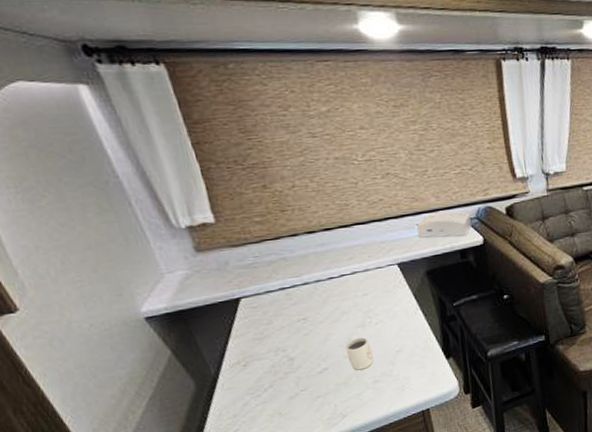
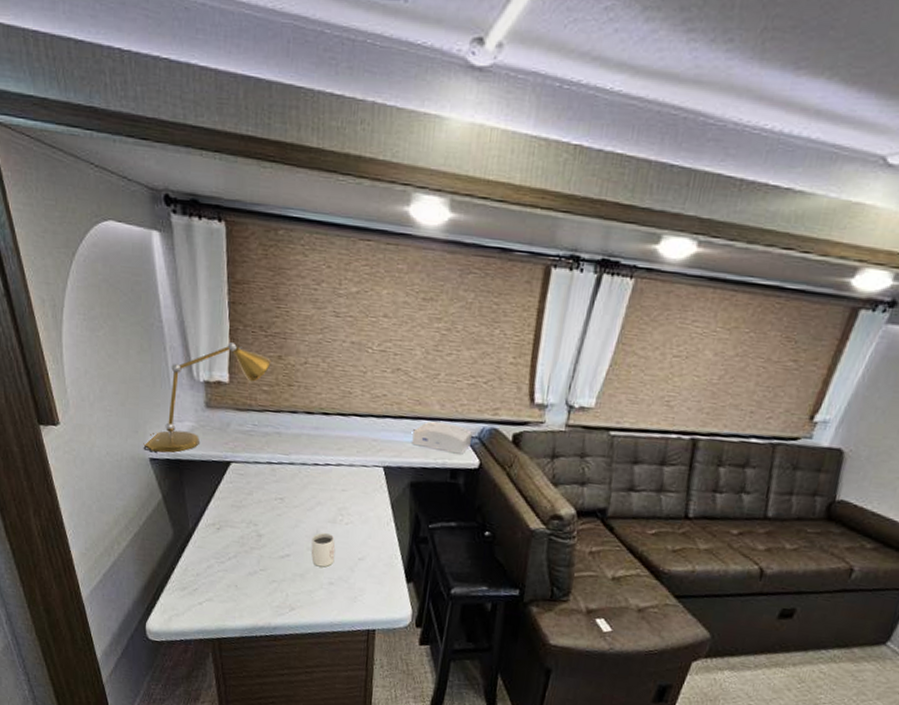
desk lamp: none [132,182,257,312] -> present [143,342,271,453]

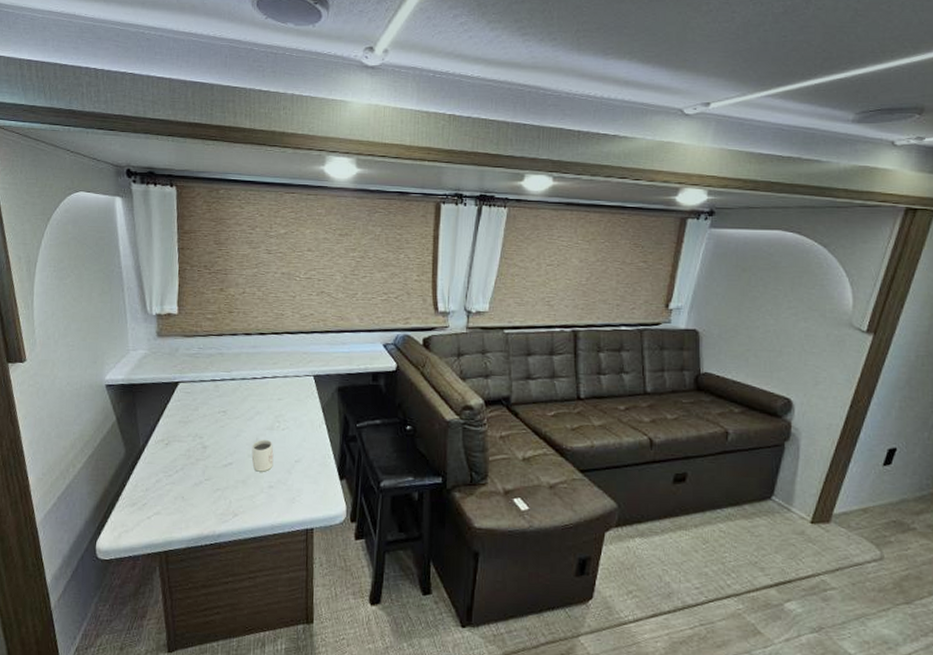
desk lamp: present [143,342,271,453] -> none [100,280,214,380]
tissue dispenser: present [412,421,472,455] -> none [337,333,388,359]

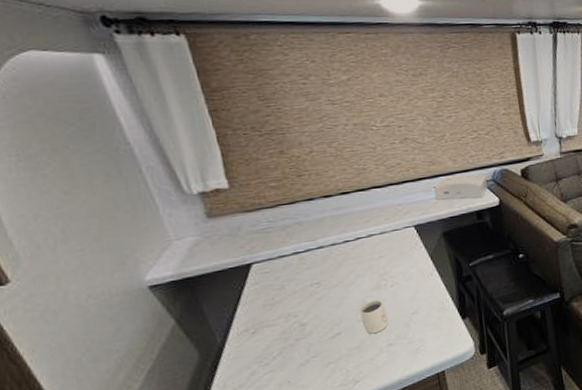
tissue dispenser: none [337,333,388,359] -> present [434,173,488,201]

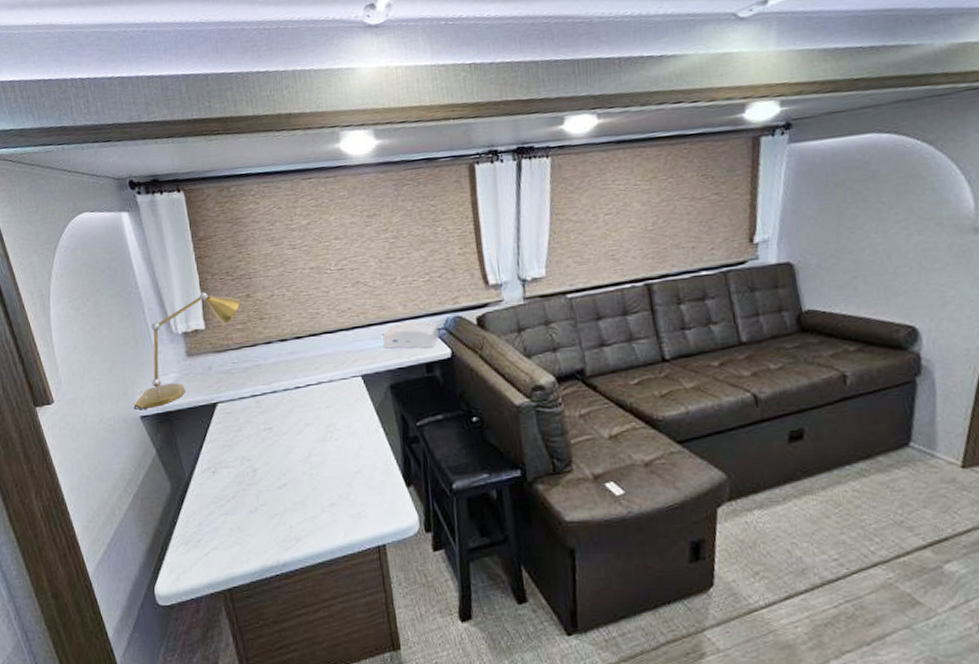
desk lamp: none [136,148,274,281] -> present [133,292,241,411]
mug: present [359,300,388,334] -> none [305,453,332,490]

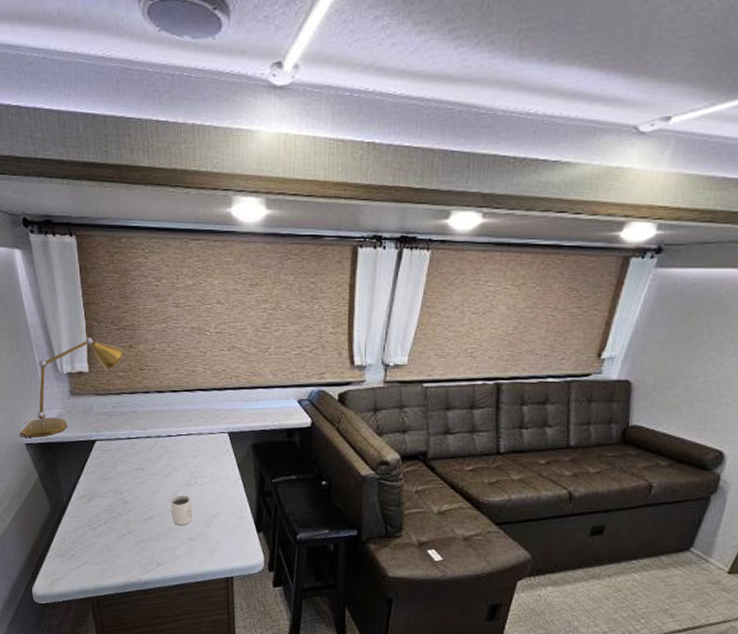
mug: none [305,453,332,490] -> present [171,495,192,526]
tissue dispenser: present [382,320,439,349] -> none [251,389,302,416]

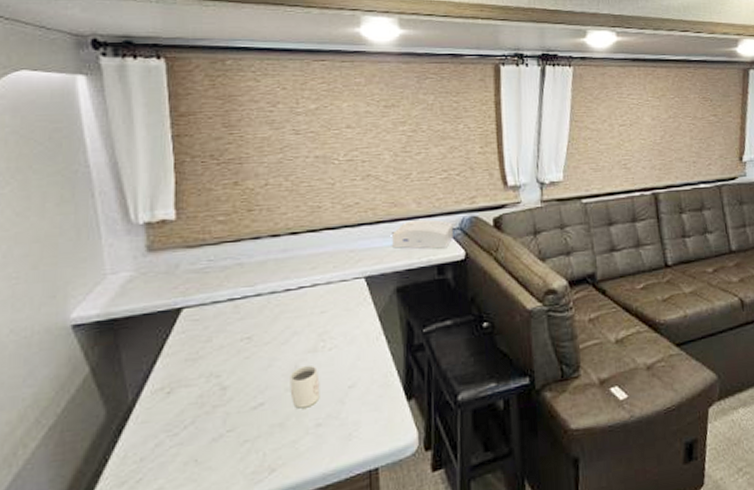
desk lamp: present [19,337,124,439] -> none [63,176,226,318]
tissue dispenser: none [251,389,302,416] -> present [392,219,453,249]

